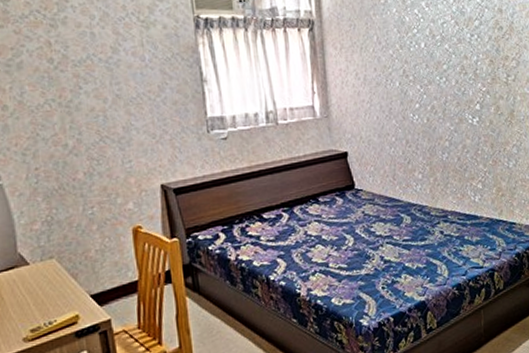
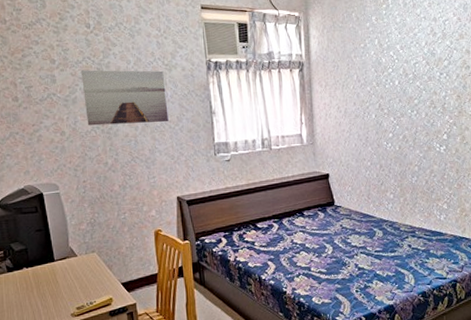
wall art: none [27,26,147,98] -> present [80,70,168,126]

